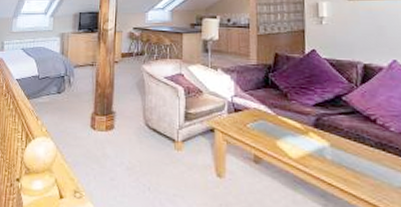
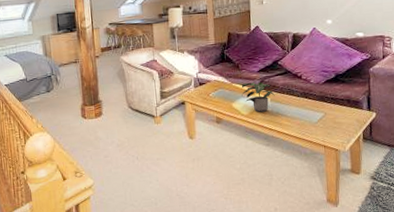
potted plant: none [289,117,337,159] -> present [241,82,275,112]

